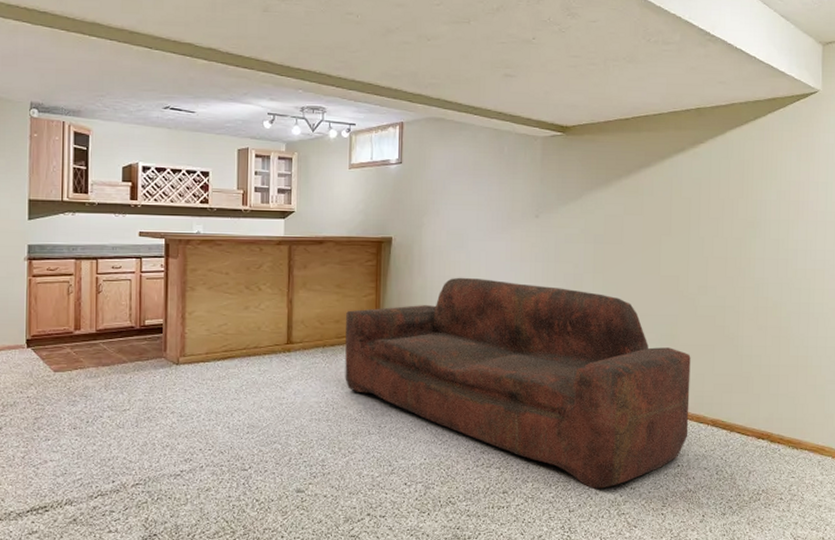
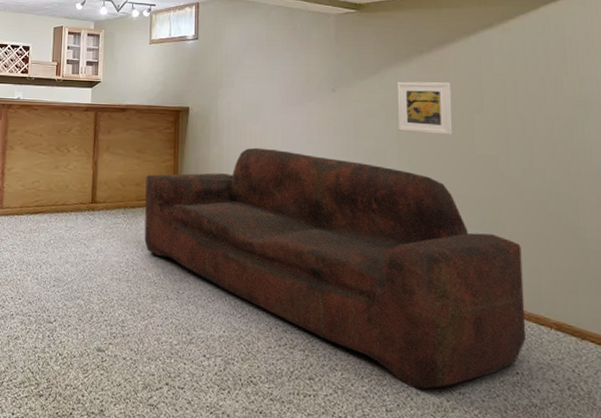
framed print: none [595,206,644,257] -> present [397,81,453,135]

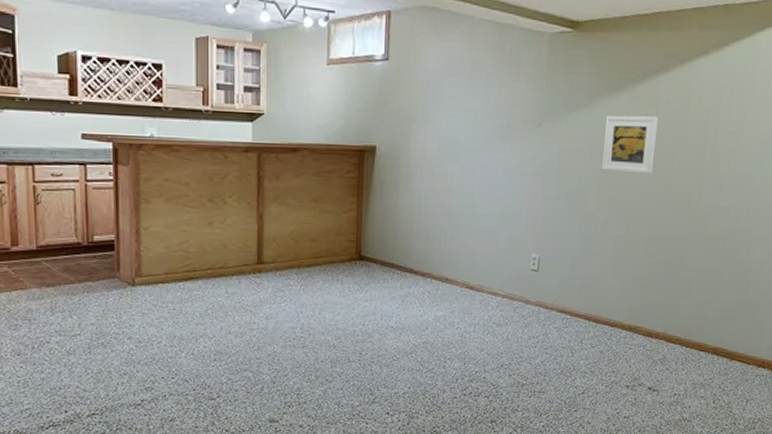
sofa: present [144,147,526,389] -> none [322,192,697,418]

